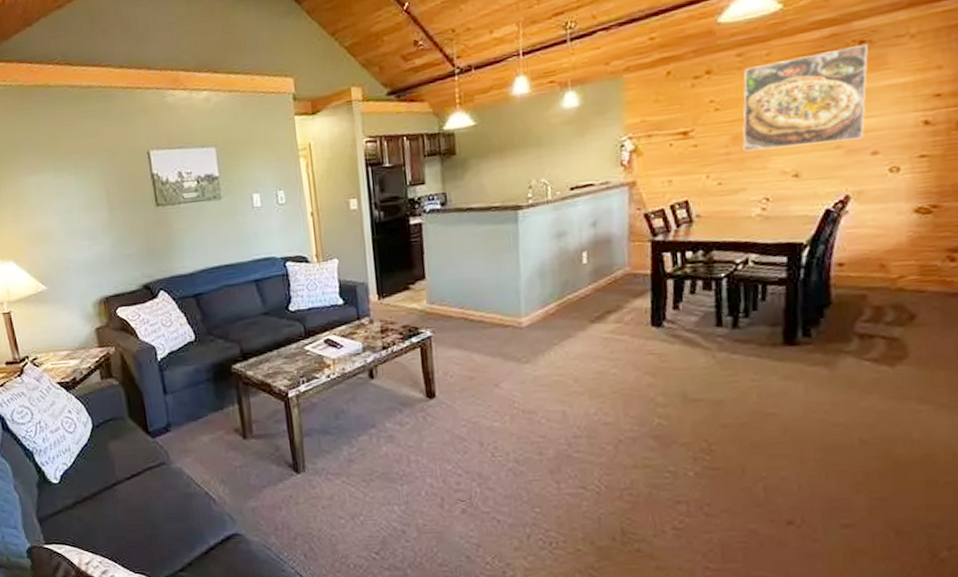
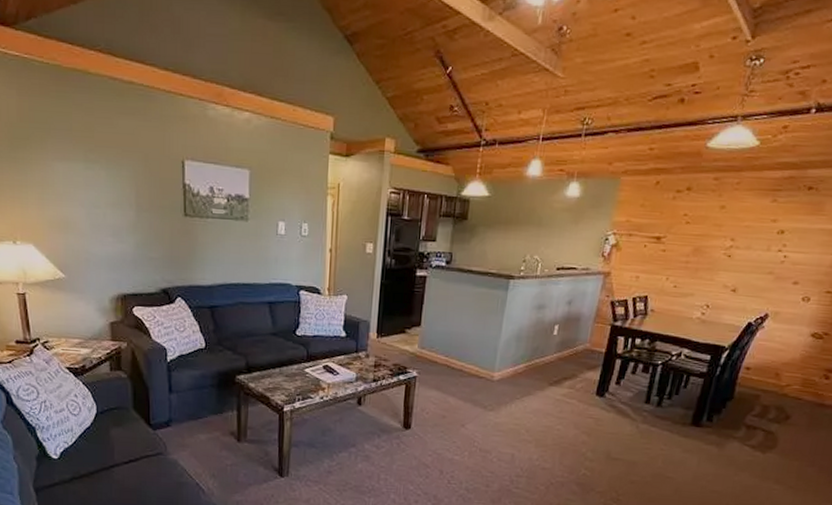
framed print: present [742,45,868,152] -> none [699,190,814,269]

